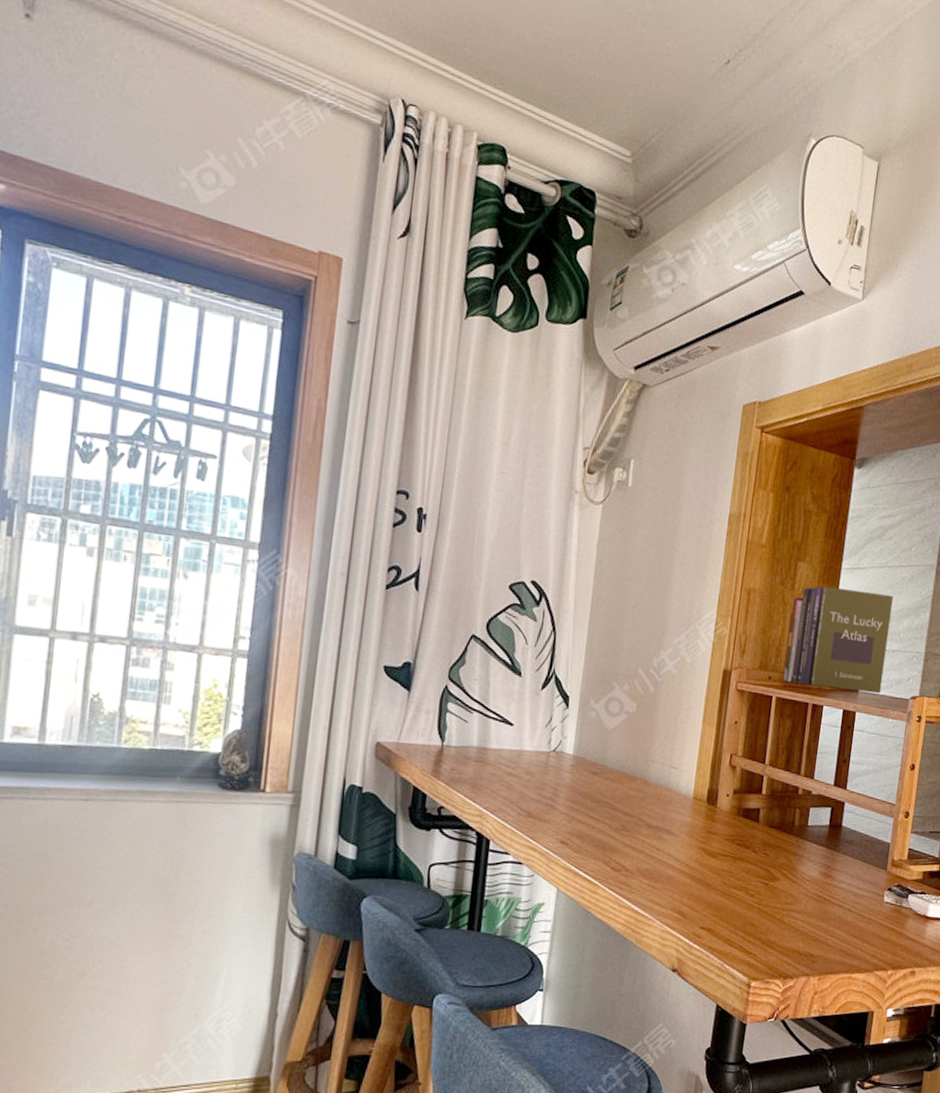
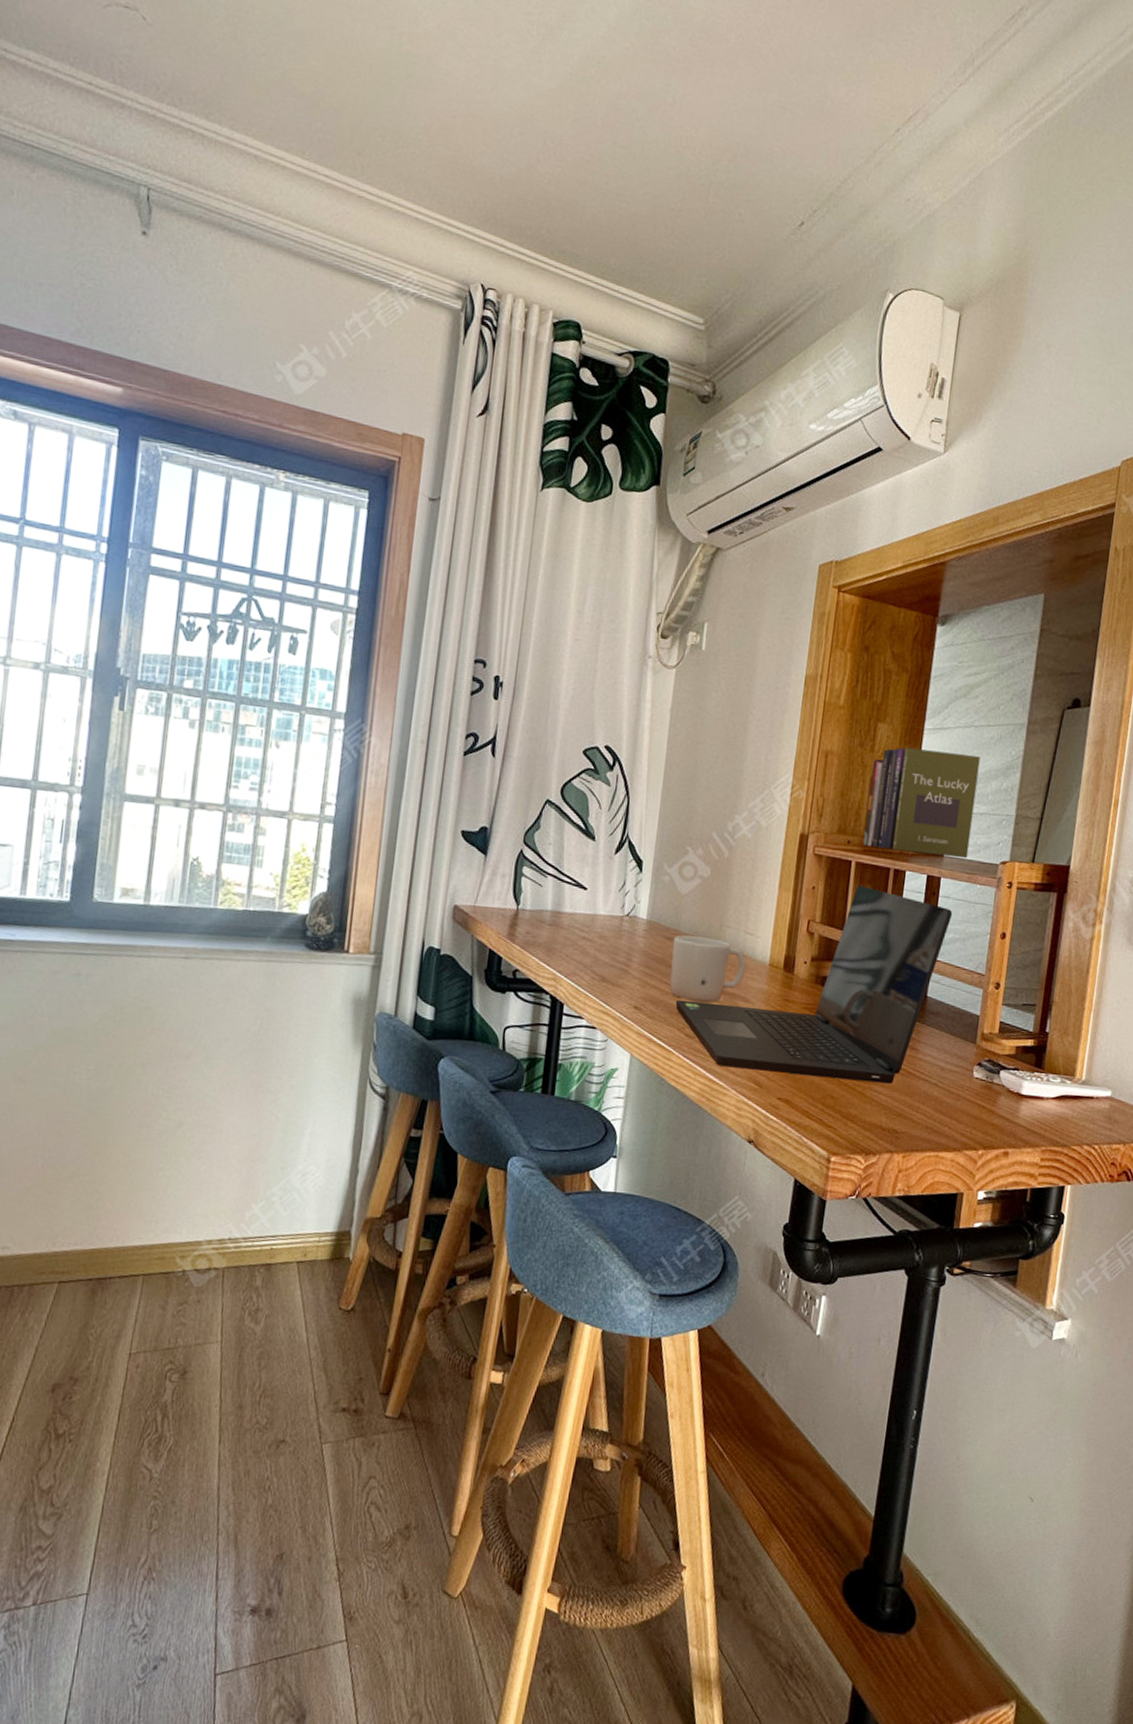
mug: none [595,770,670,836] -> present [669,935,746,1003]
laptop: none [601,720,867,911] -> present [675,885,953,1084]

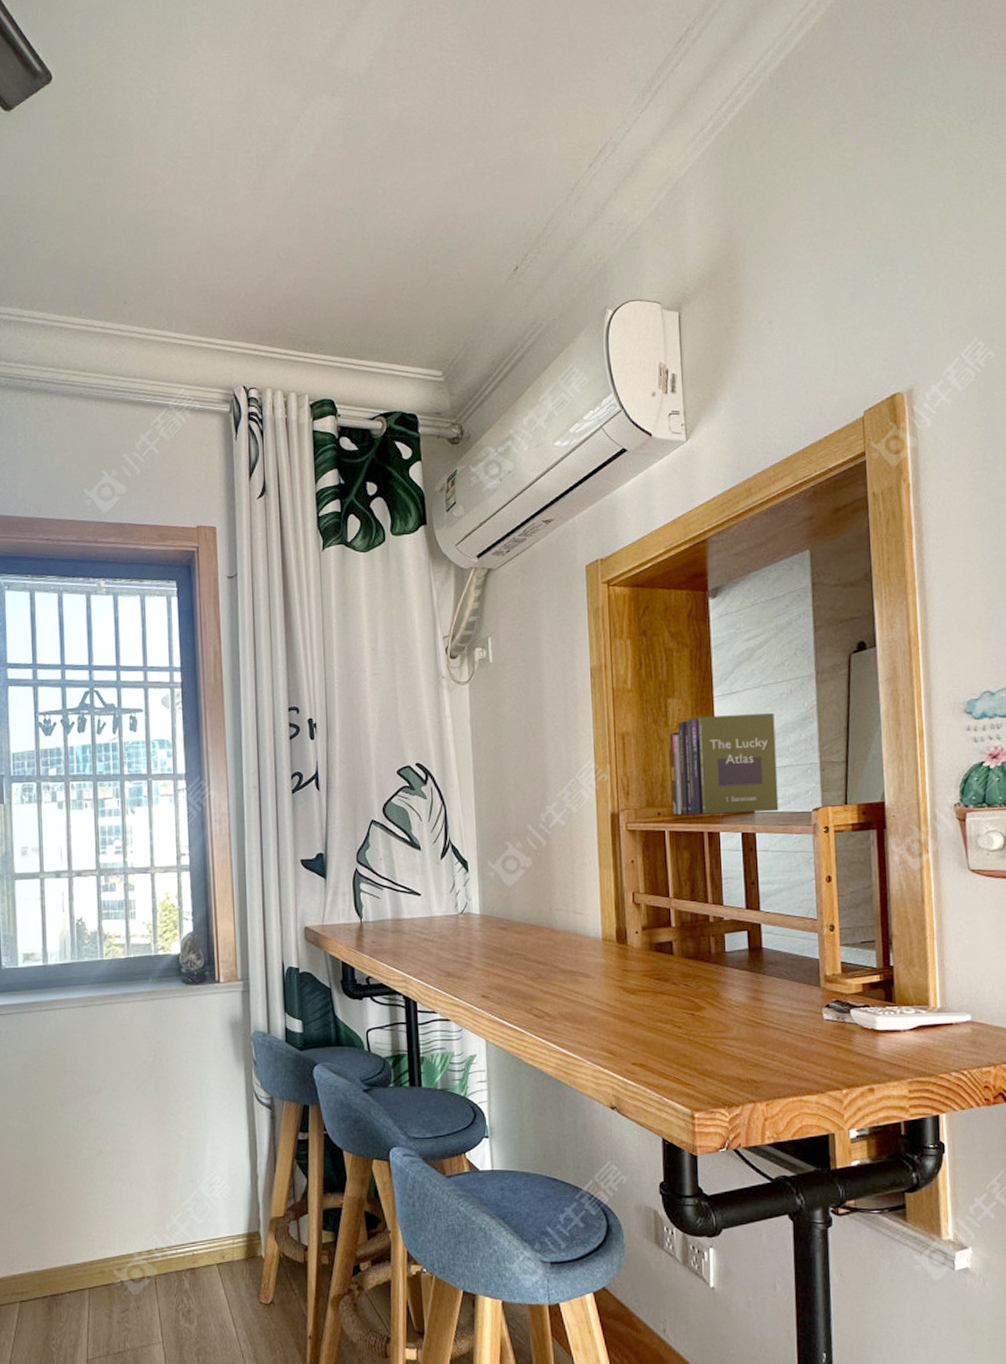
mug: present [669,935,746,1003] -> none [507,922,580,983]
laptop: present [675,885,953,1084] -> none [519,852,774,1041]

